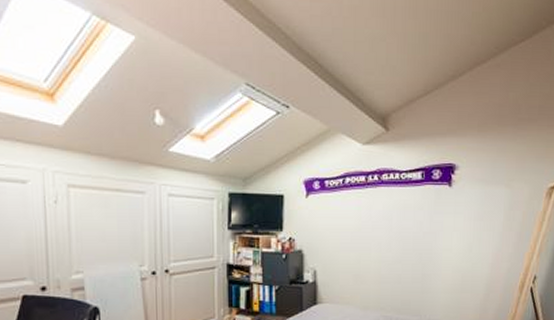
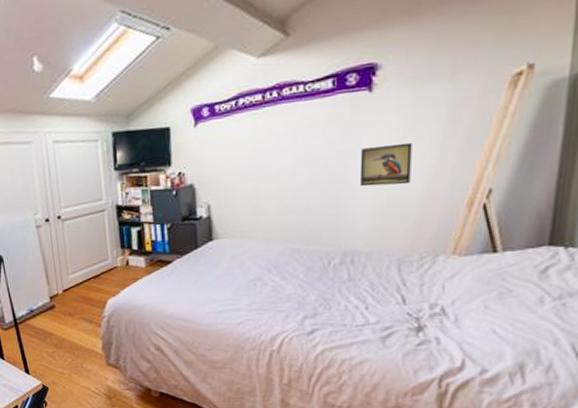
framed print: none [441,232,480,267] -> present [359,142,412,187]

